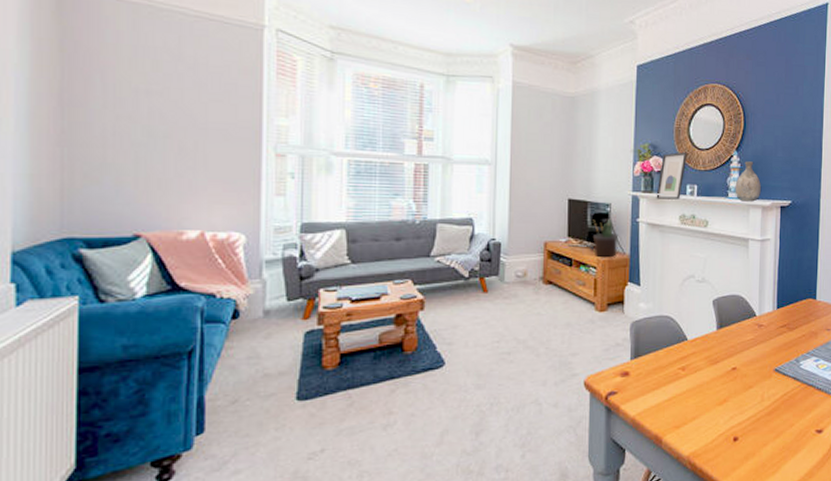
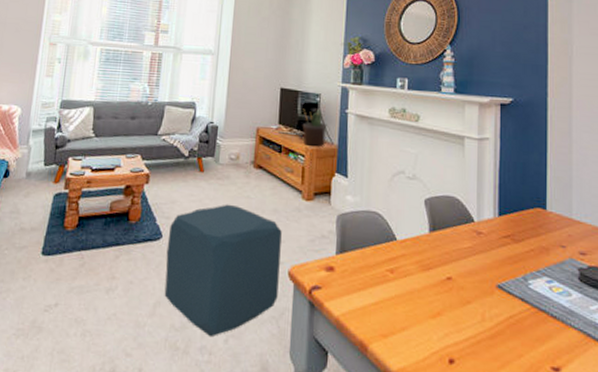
pouf: none [451,323,576,456] -> present [164,204,282,337]
picture frame: present [656,152,688,200] -> none [365,45,398,93]
vase: present [735,161,761,202] -> none [448,56,477,98]

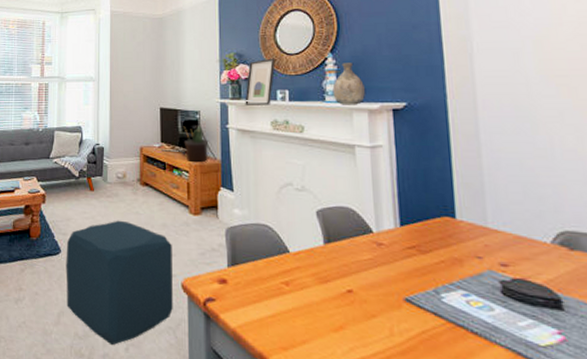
picture frame: none [365,45,398,93] -> present [245,58,275,105]
vase: none [448,56,477,98] -> present [332,63,365,105]

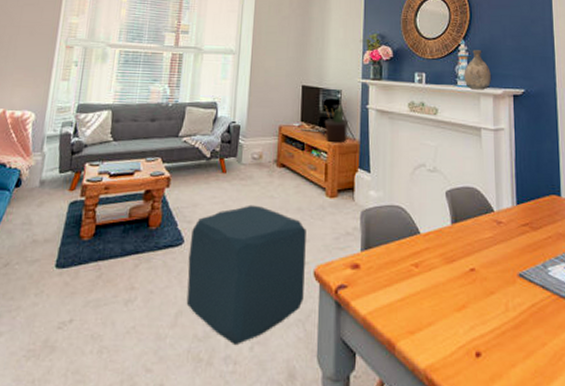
picture frame: present [245,58,275,105] -> none [385,41,415,87]

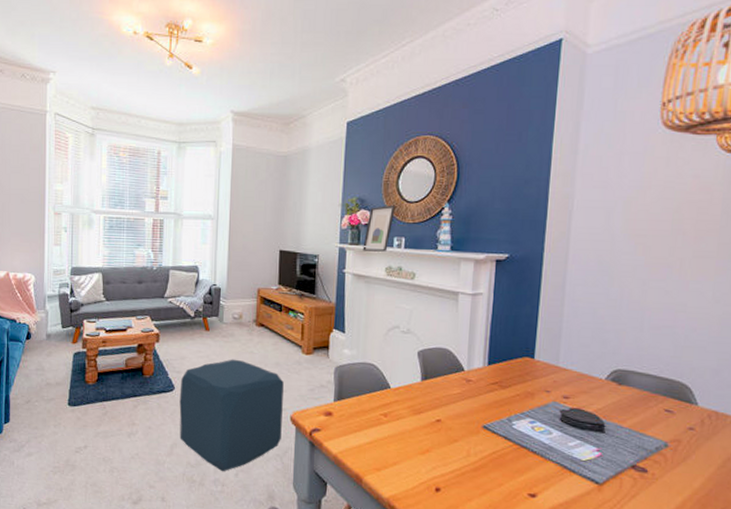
planter: present [324,104,349,143] -> none [301,268,325,306]
picture frame: none [385,41,415,87] -> present [362,205,396,252]
vase: present [464,50,491,90] -> none [445,213,474,255]

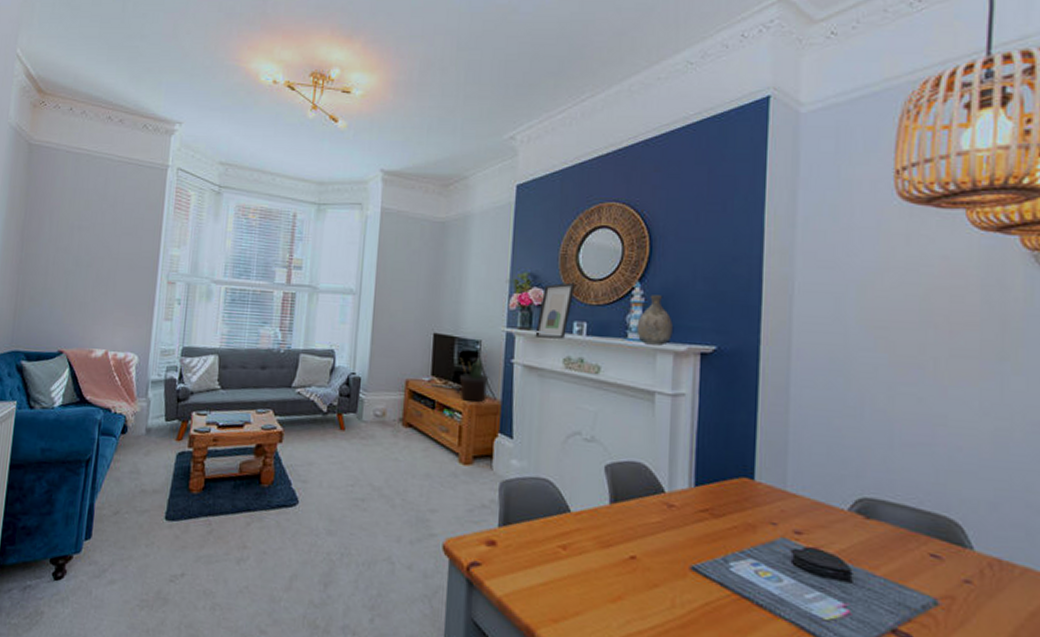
pouf: present [179,359,284,472] -> none [301,467,435,616]
planter: none [301,268,325,306] -> present [460,357,489,403]
vase: none [445,213,474,255] -> present [636,295,673,346]

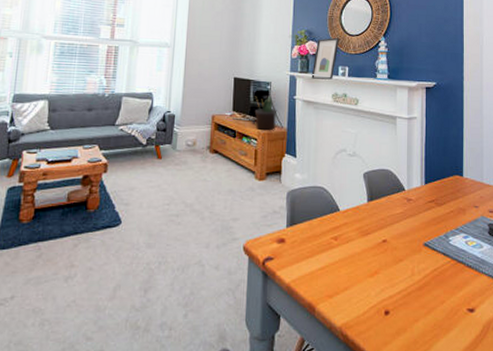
vase: present [636,295,673,346] -> none [383,46,407,83]

